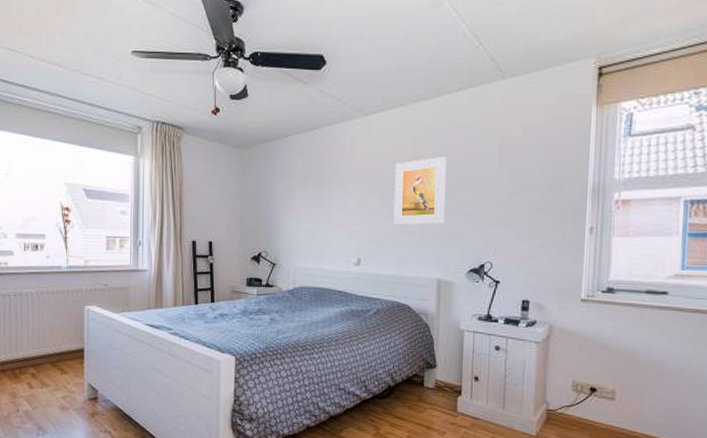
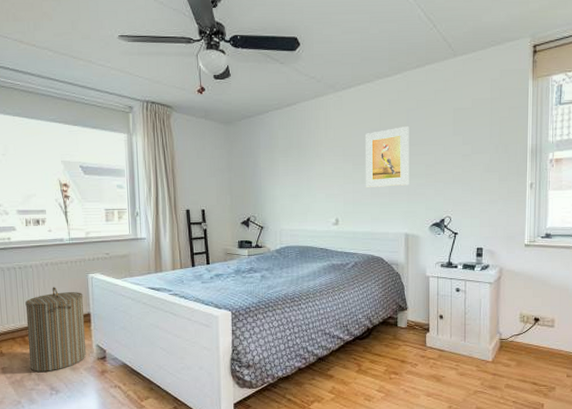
laundry hamper: none [18,318,78,409] -> present [25,287,87,372]

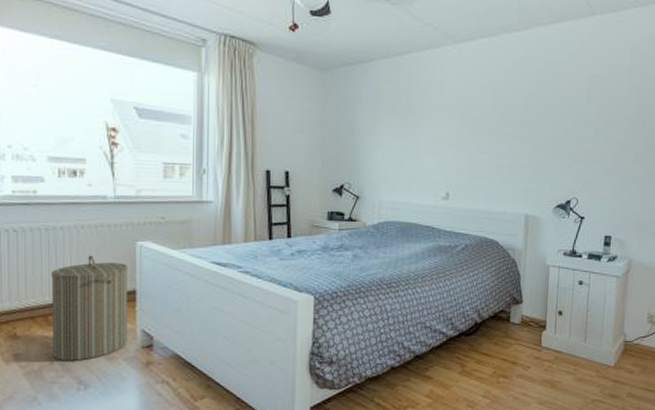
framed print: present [366,126,409,188] -> none [483,90,537,159]

